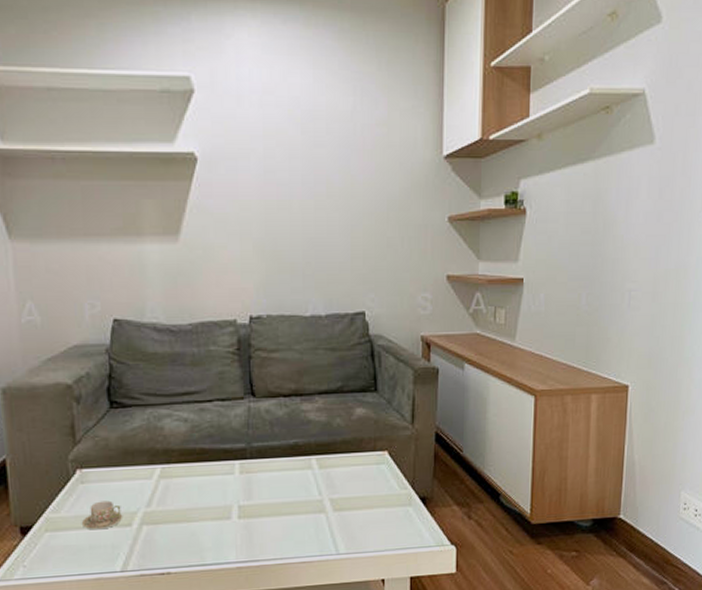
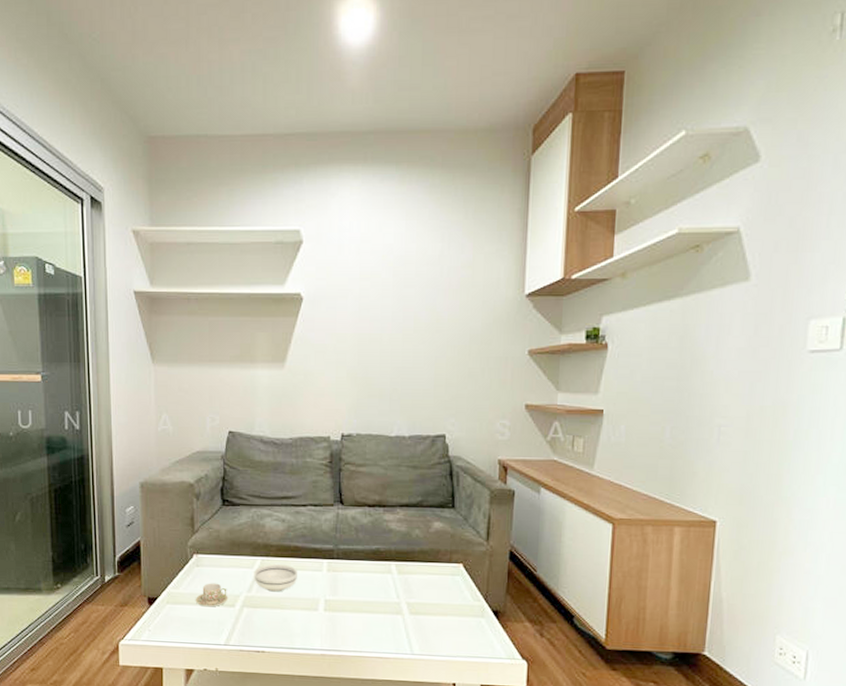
bowl: none [153,470,206,504] -> present [254,563,298,592]

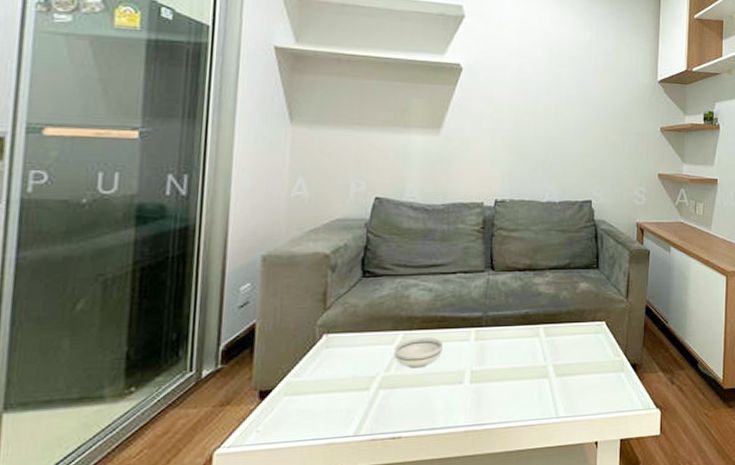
teacup: present [195,583,228,607] -> none [321,365,362,394]

